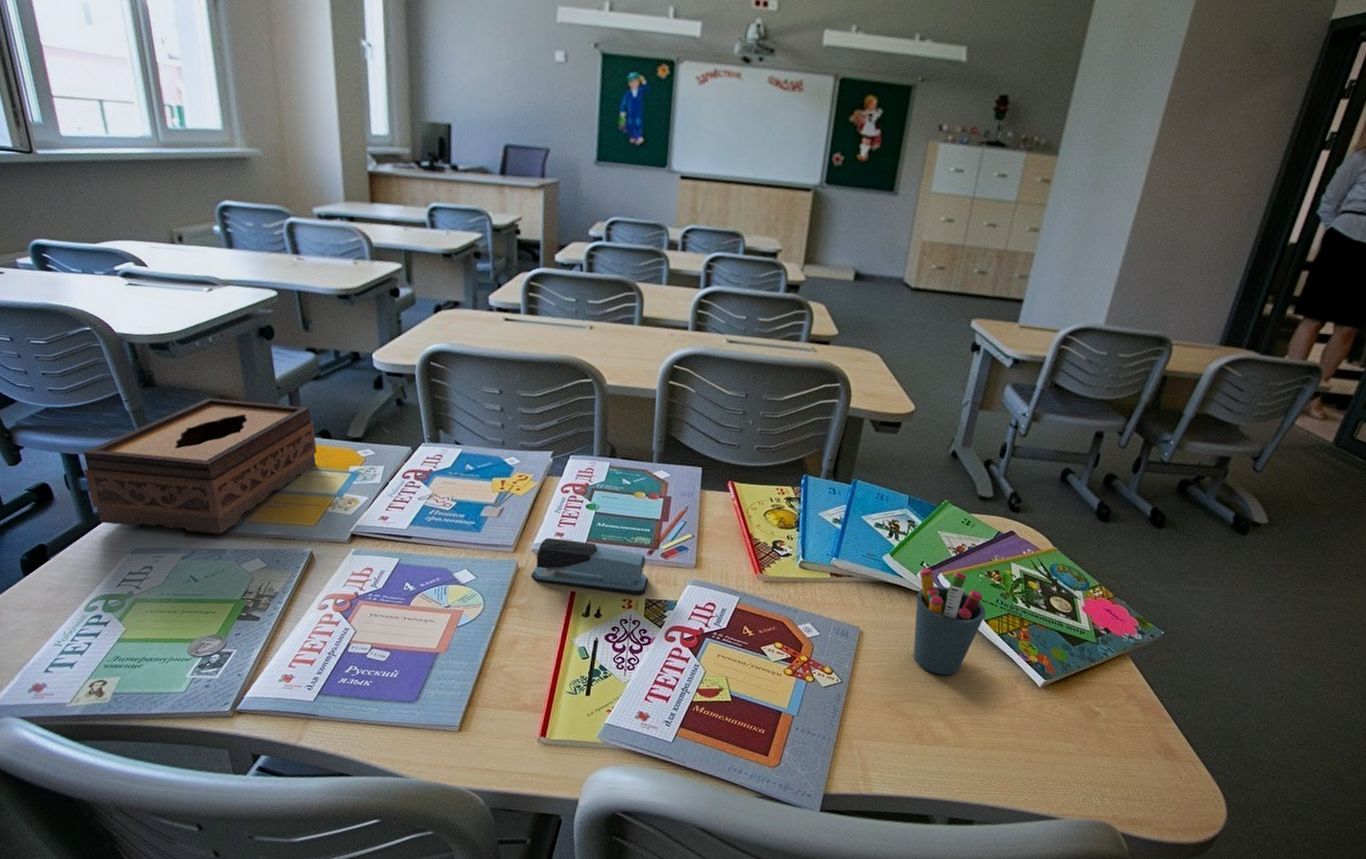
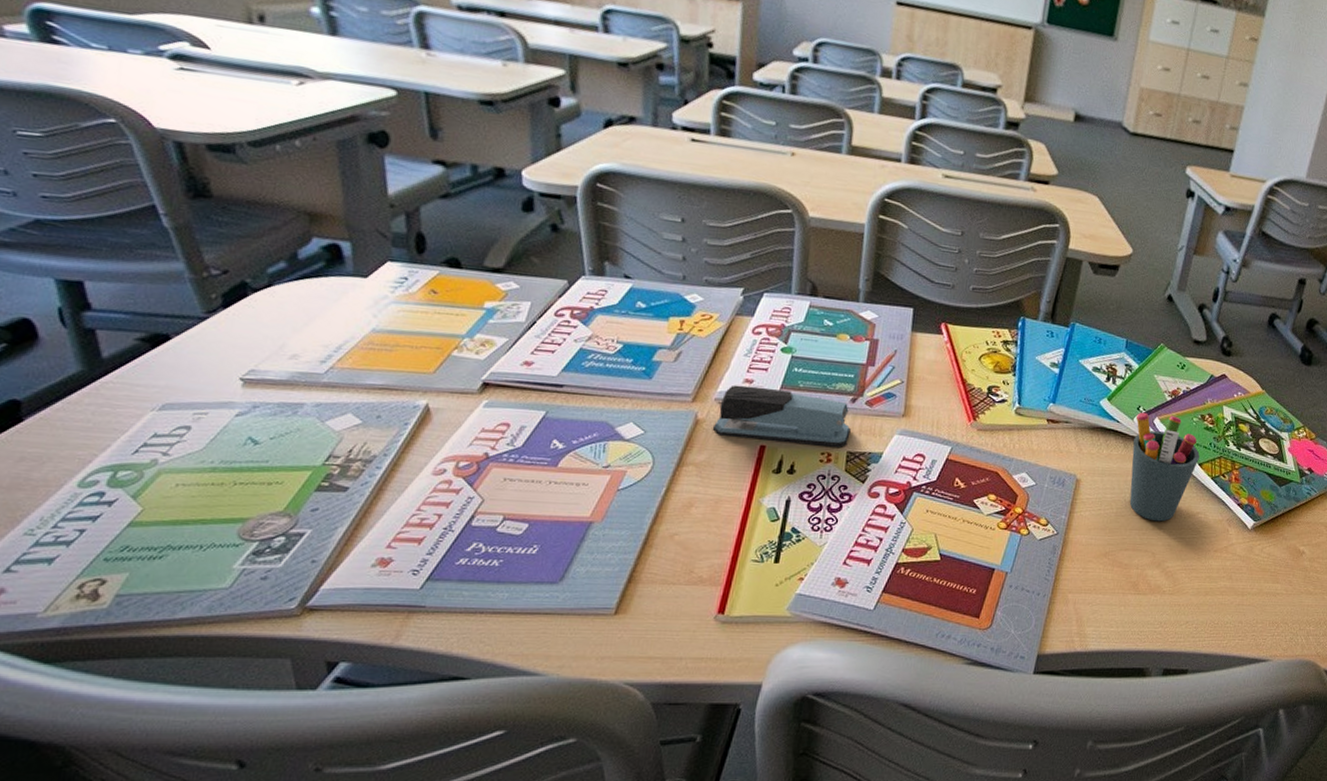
tissue box: present [83,398,317,534] -> none [91,215,441,384]

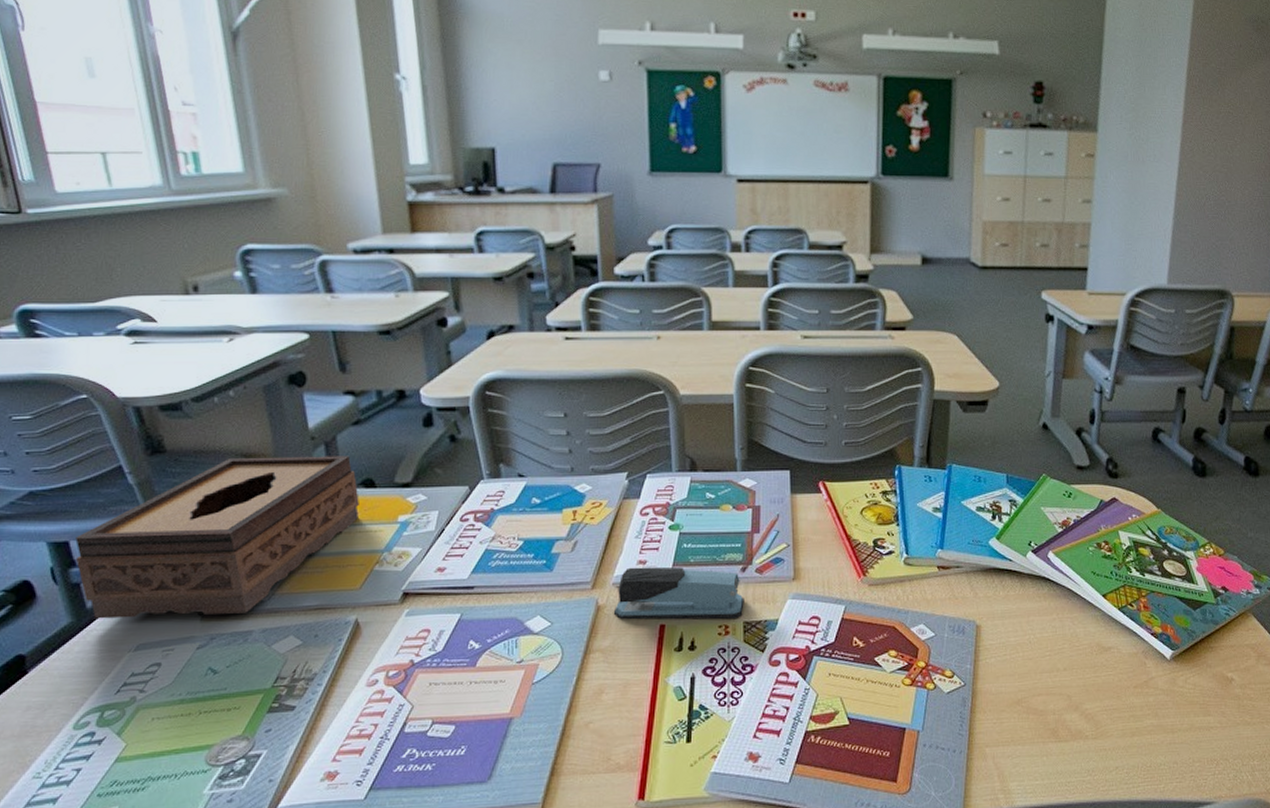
tissue box: none [91,215,441,384] -> present [75,456,359,619]
pen holder: present [1129,412,1200,522] -> none [1029,547,1102,662]

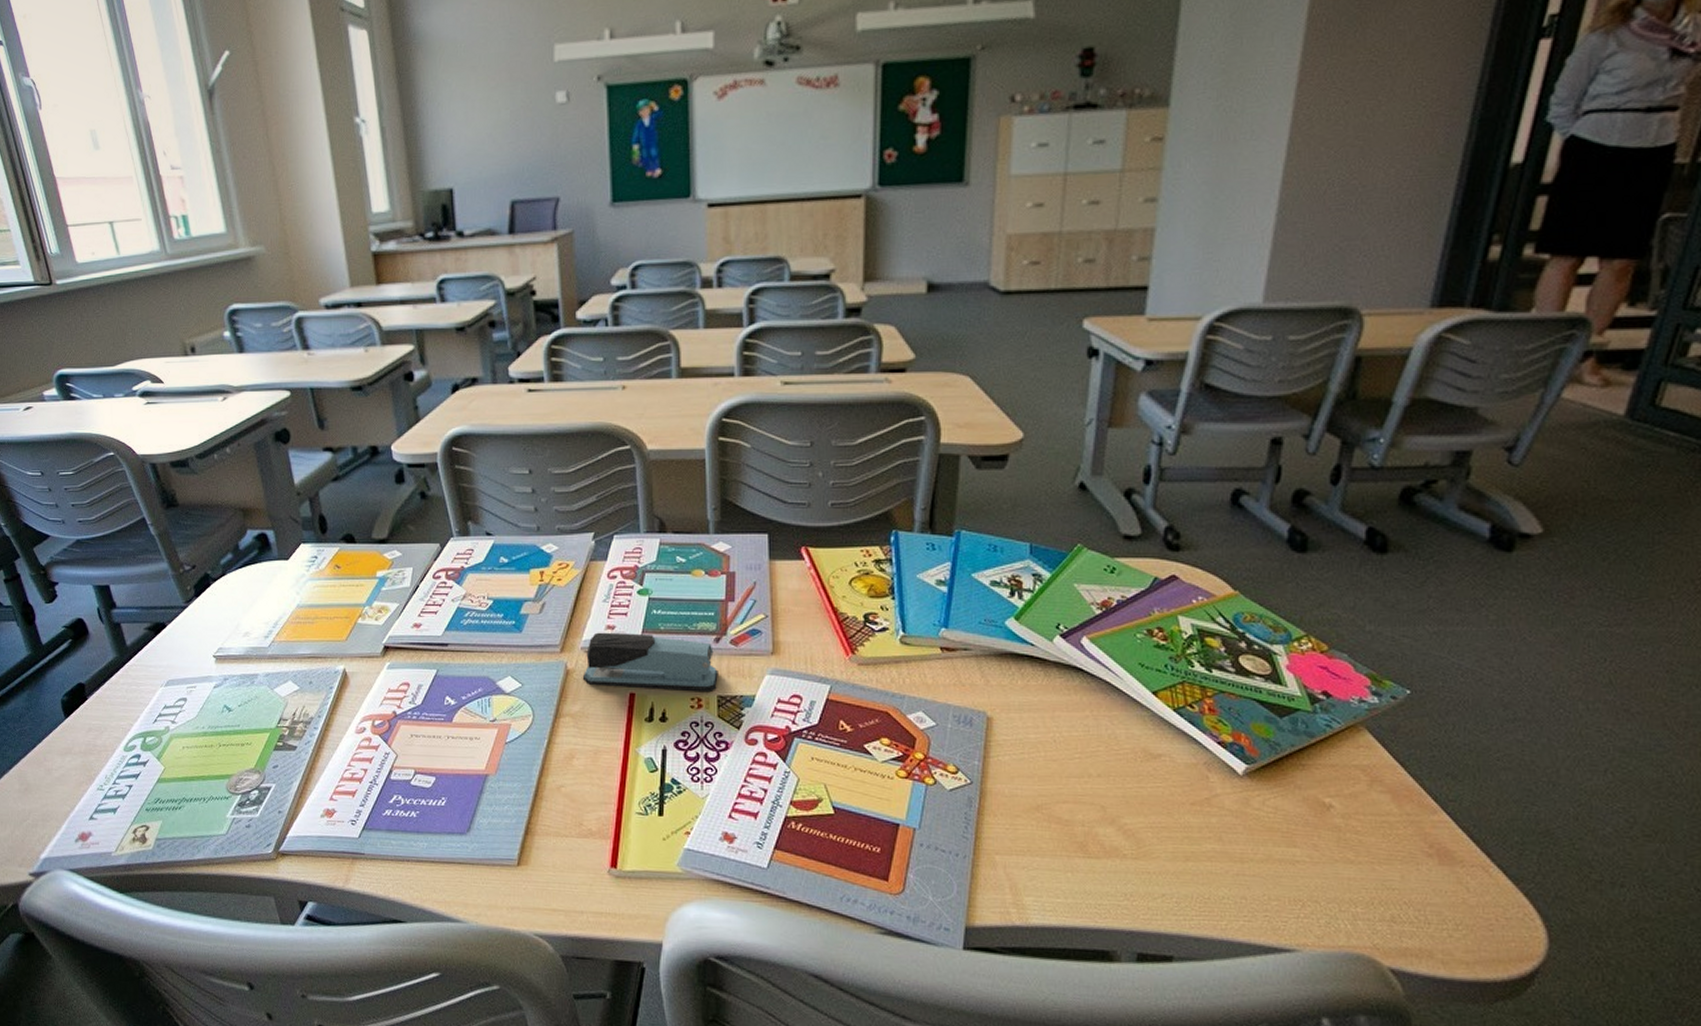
tissue box: present [75,456,359,619] -> none [114,511,342,658]

